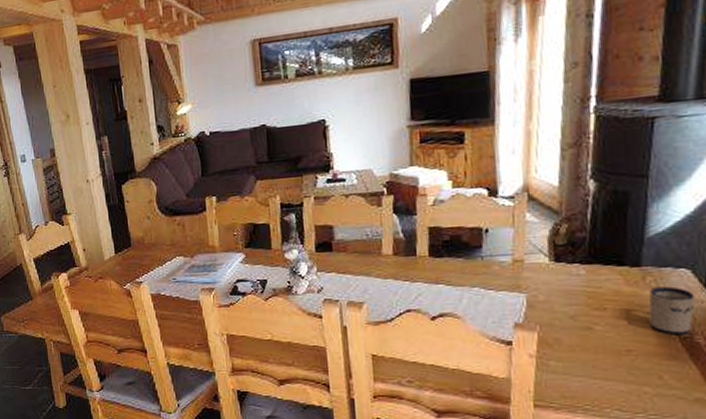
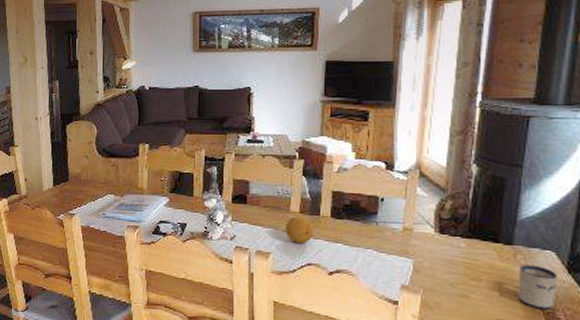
fruit: none [378,259,412,290] -> present [285,216,314,244]

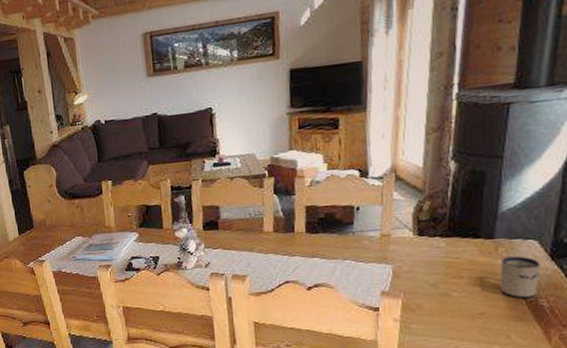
fruit: present [285,216,314,244] -> none [260,235,290,264]

